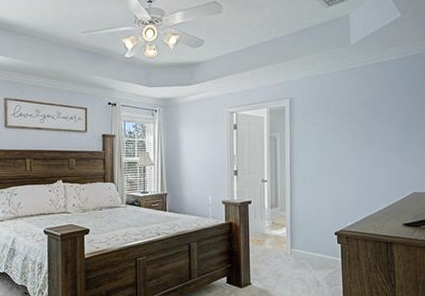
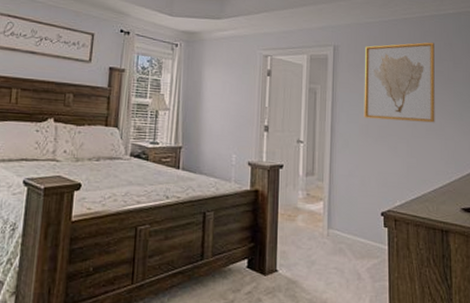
wall art: none [316,87,380,157] -> present [364,42,435,123]

